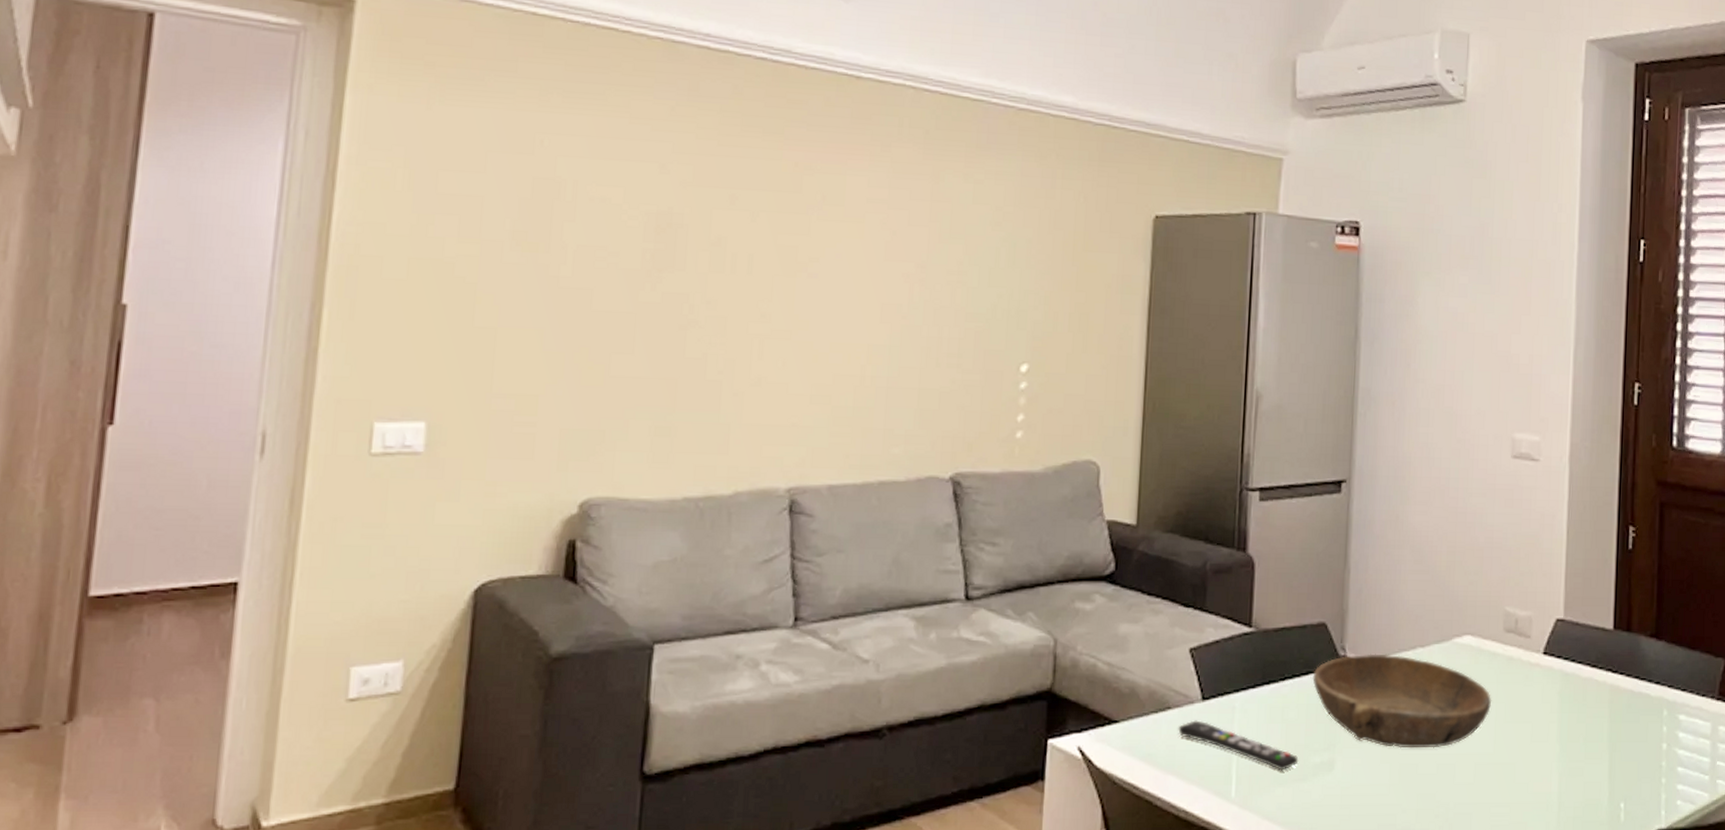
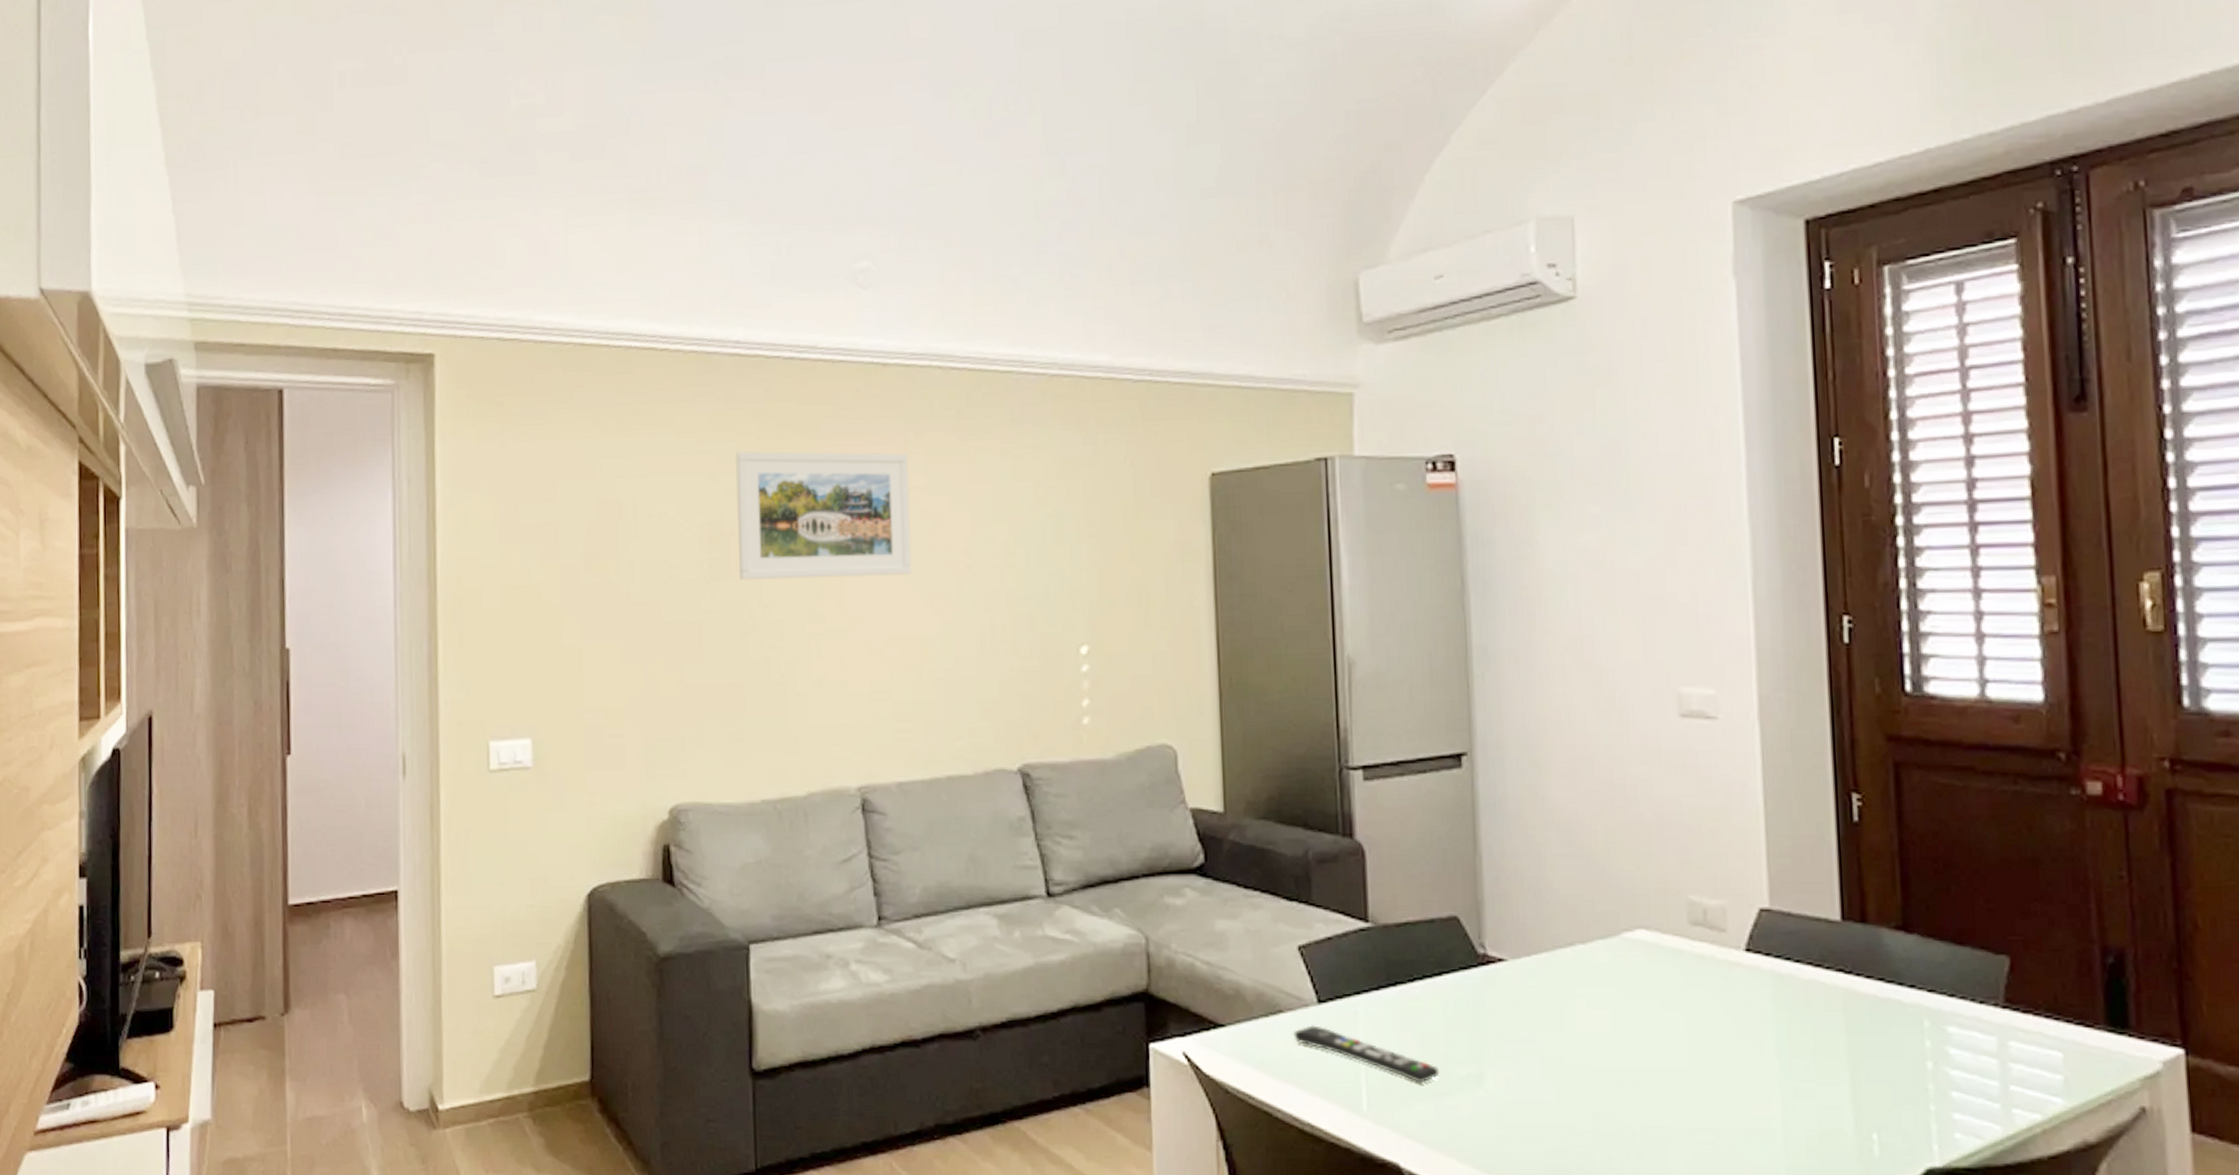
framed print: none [683,145,873,284] -> present [735,451,912,581]
bowl: present [1312,654,1492,749] -> none [1447,951,1681,1062]

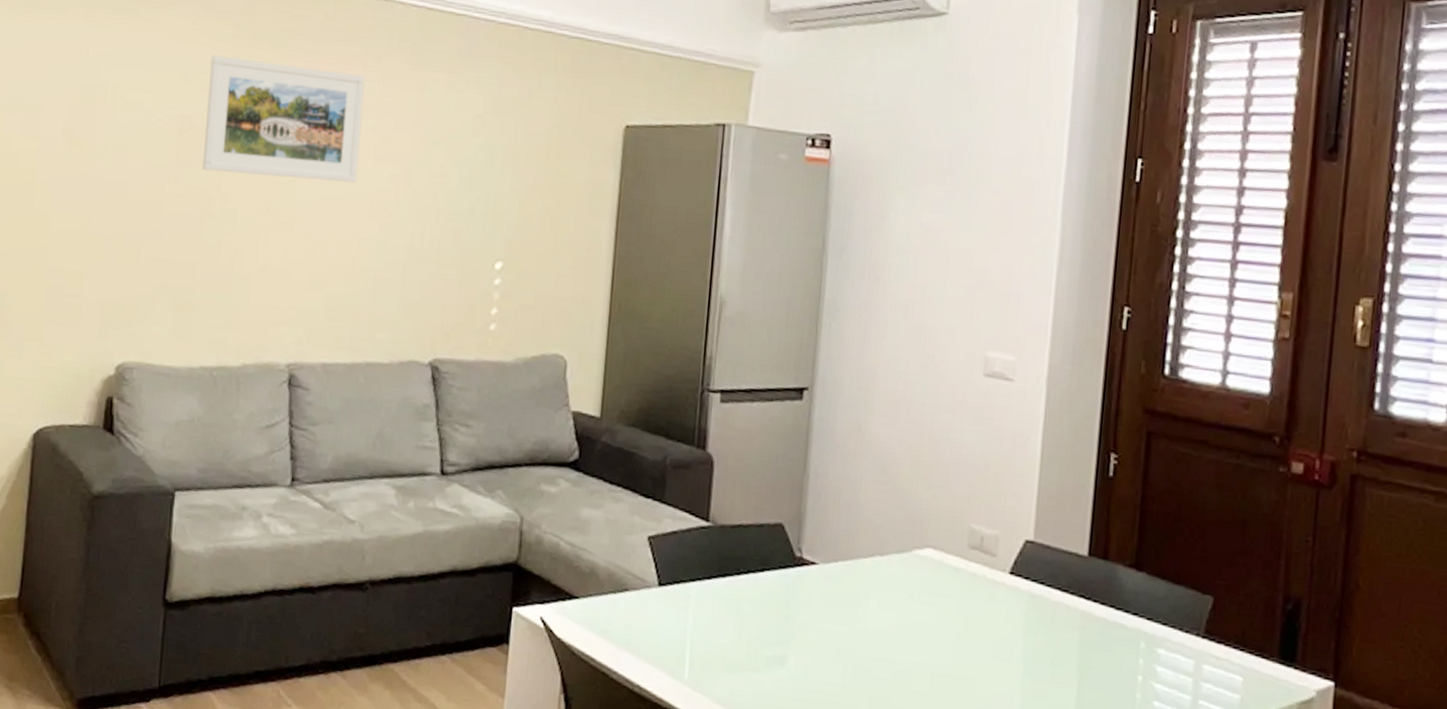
remote control: present [1293,1025,1440,1083] -> none [635,603,752,660]

